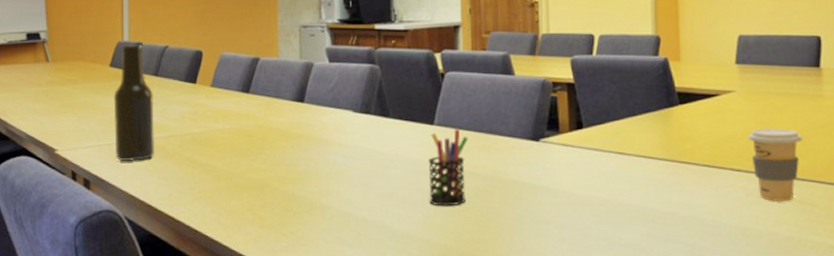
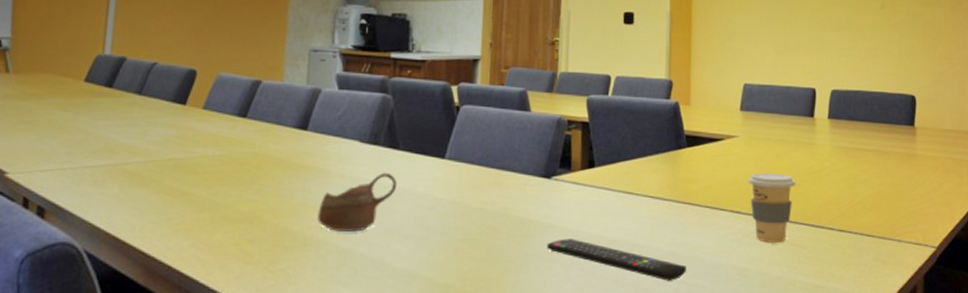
beer bottle: present [113,45,155,162] -> none [80,59,135,189]
cup: none [320,140,391,198] -> present [317,172,398,233]
pen holder: present [428,129,468,207] -> none [434,164,480,244]
remote control: none [539,200,687,241] -> present [546,238,687,281]

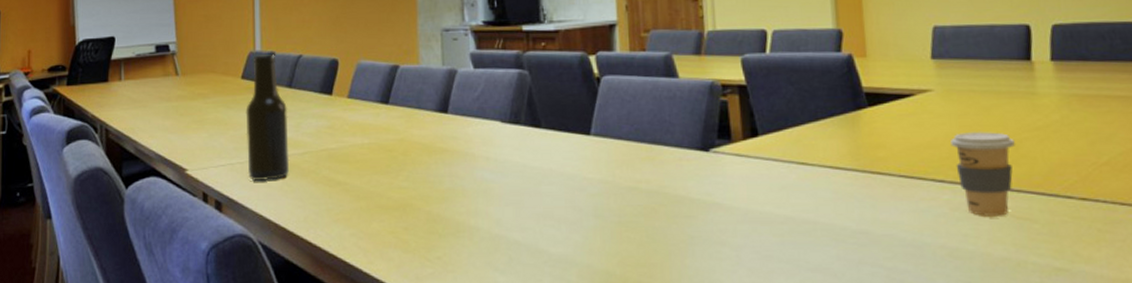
beer bottle: none [80,59,135,189] -> present [246,54,290,182]
cup: present [317,172,398,233] -> none [467,153,544,218]
remote control: present [546,238,687,281] -> none [712,218,884,264]

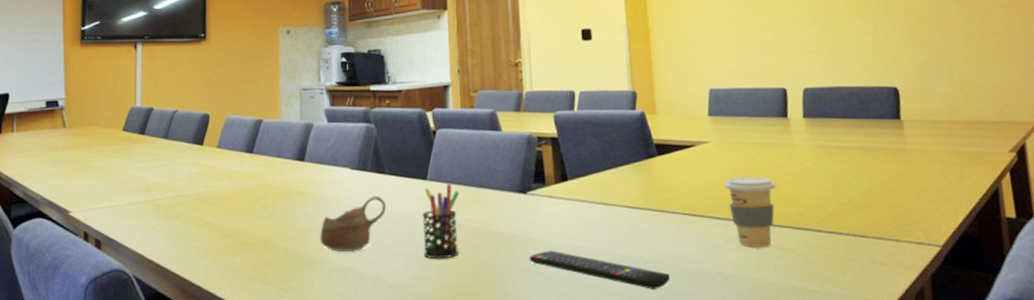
beer bottle: present [246,54,290,182] -> none [125,110,164,222]
cup: none [467,153,544,218] -> present [320,195,387,253]
pen holder: none [586,139,630,227] -> present [422,184,460,259]
remote control: none [712,218,884,264] -> present [529,251,671,289]

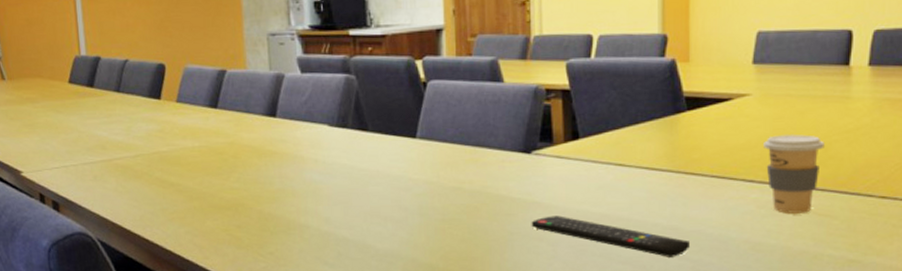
cup: present [320,195,387,253] -> none [297,155,371,217]
pen holder: present [422,184,460,259] -> none [411,142,454,224]

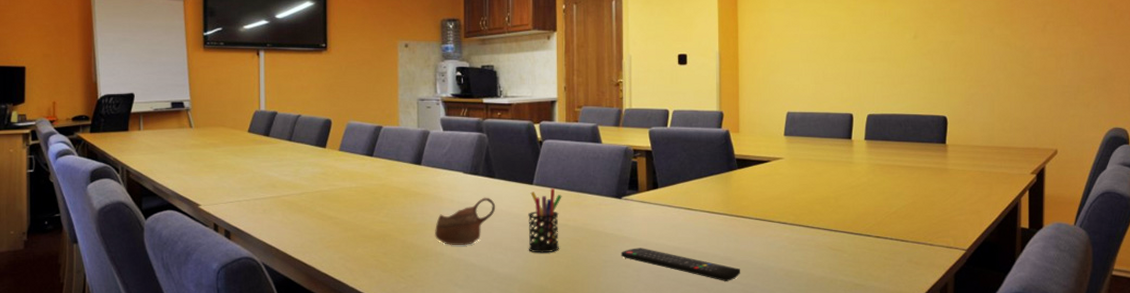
cup: none [297,155,371,217] -> present [435,197,496,246]
pen holder: none [411,142,454,224] -> present [528,188,562,253]
coffee cup: present [763,135,825,213] -> none [793,189,836,248]

